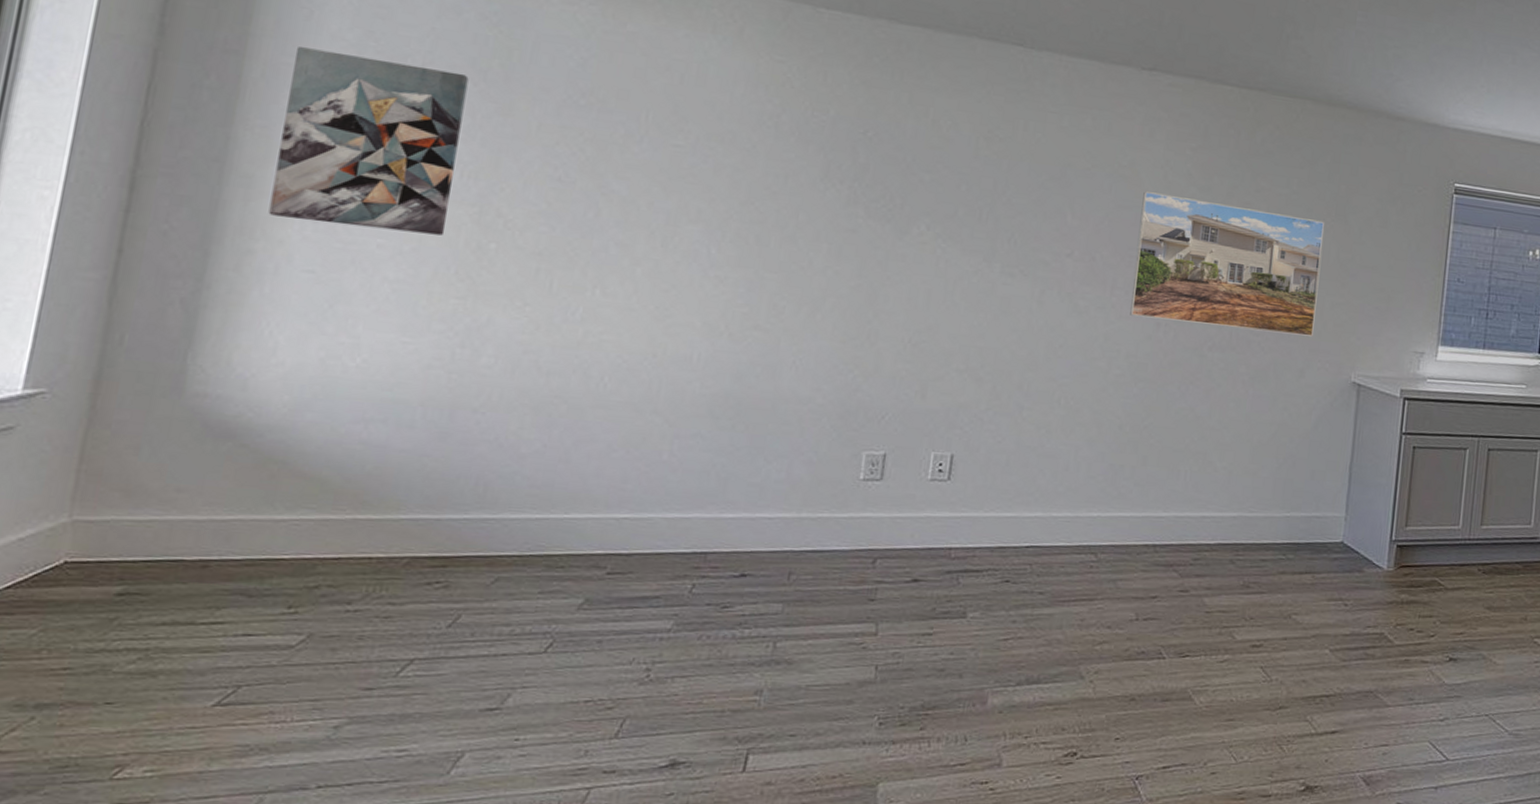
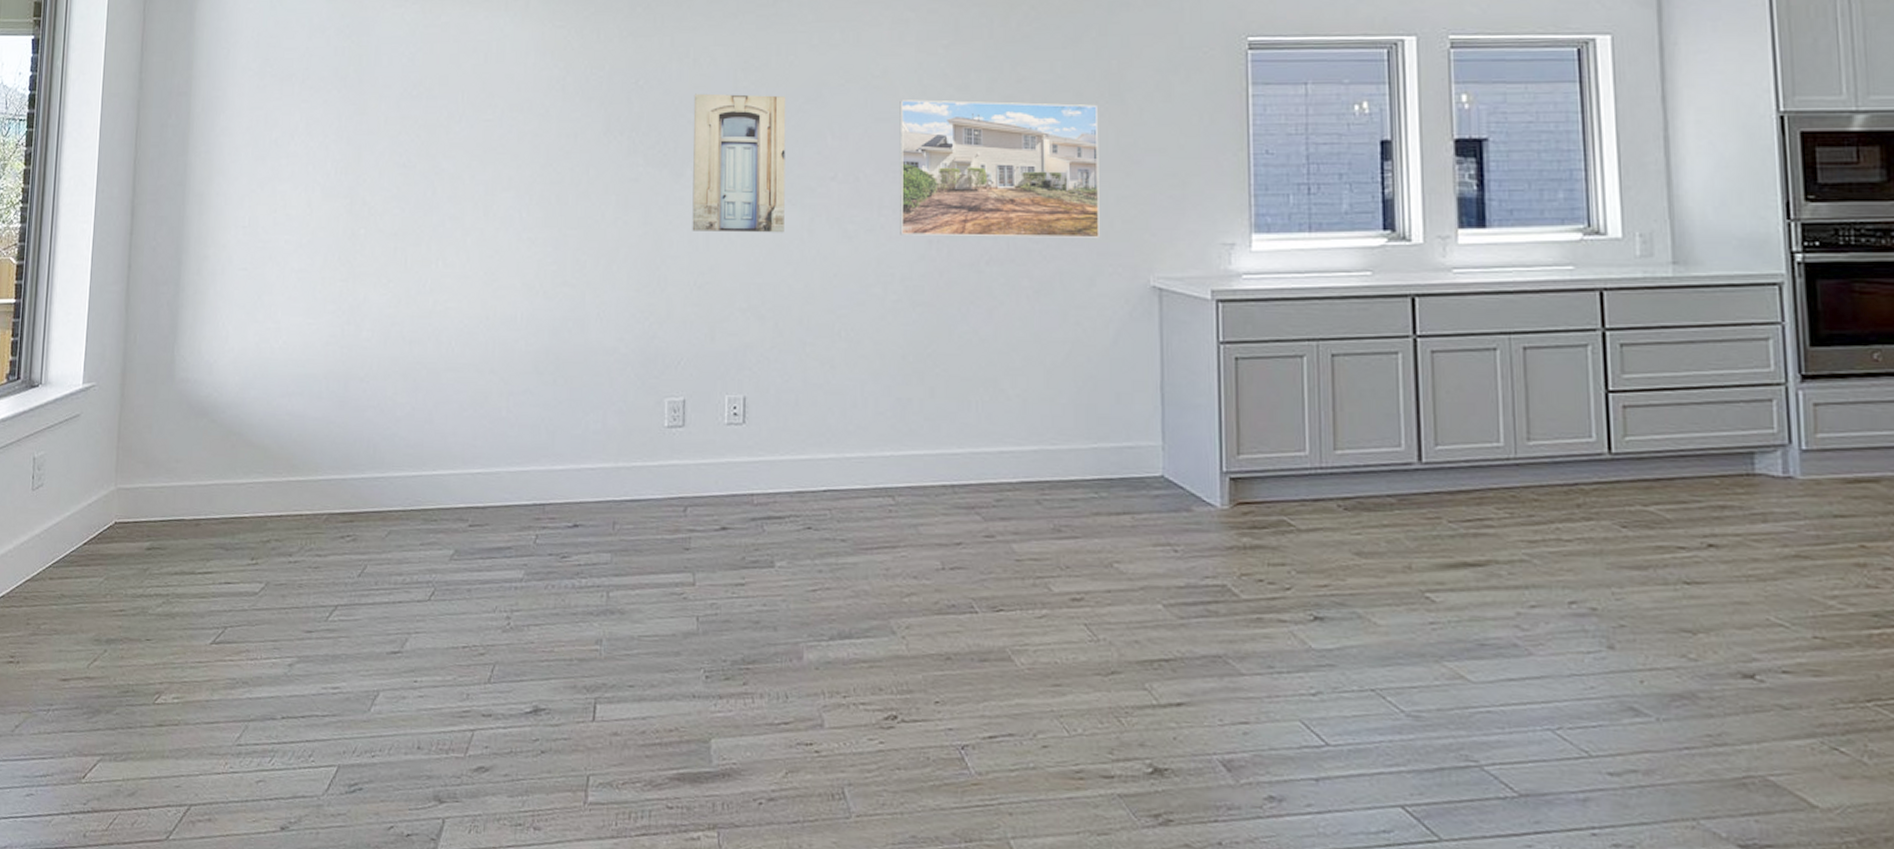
wall art: present [268,47,469,235] -> none [215,81,334,227]
wall art: none [912,154,1029,302] -> present [692,93,786,233]

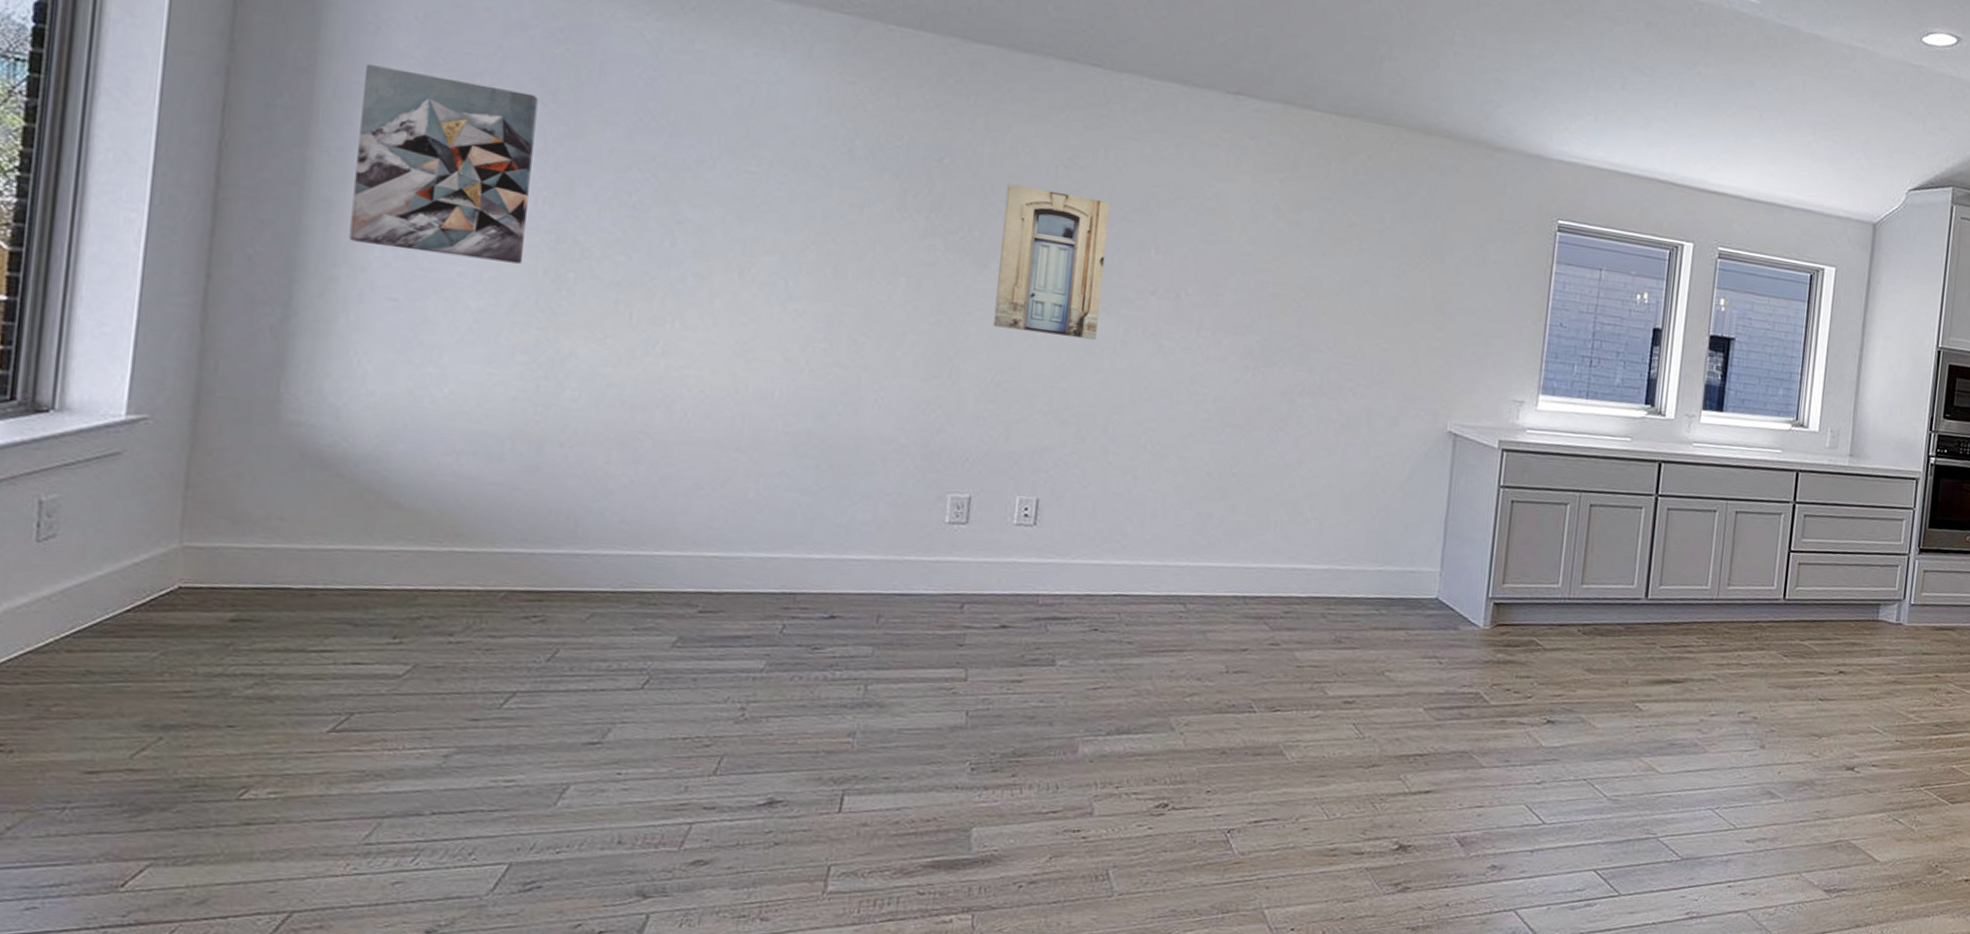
wall art: none [215,81,334,227] -> present [349,64,538,264]
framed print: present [899,100,1099,238] -> none [1217,225,1419,383]

